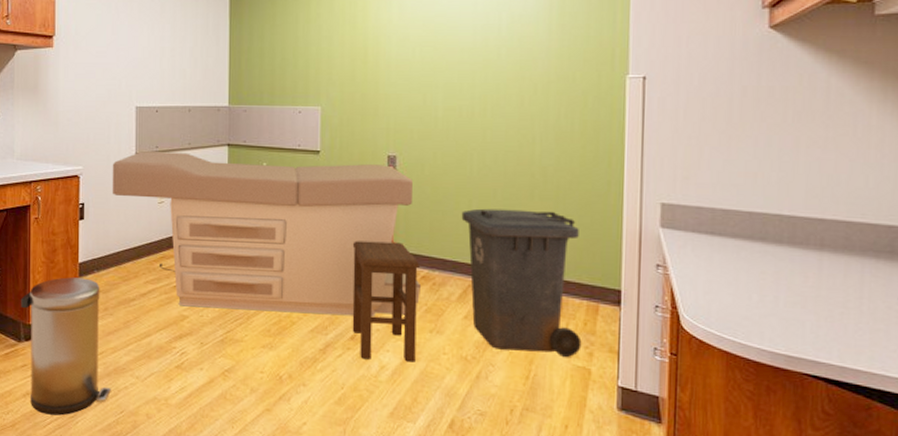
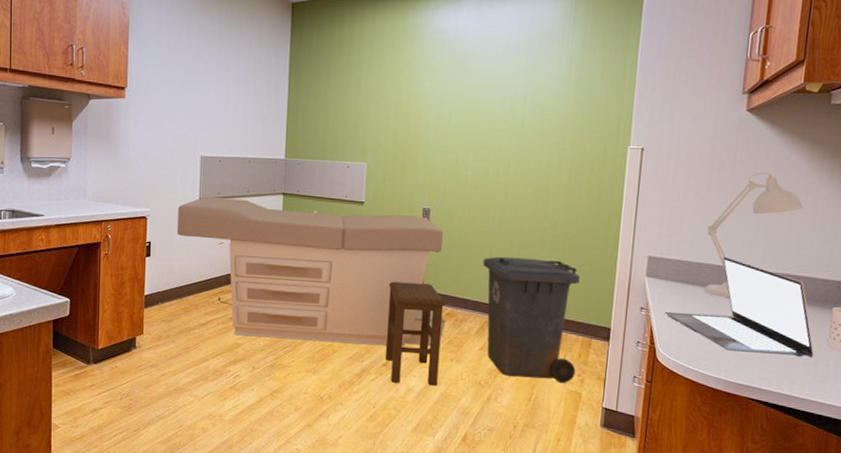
pedal bin: present [21,277,111,416] -> none [90,307,171,429]
laptop: none [686,201,884,322] -> present [664,257,815,358]
desk lamp: none [732,98,852,251] -> present [704,172,804,298]

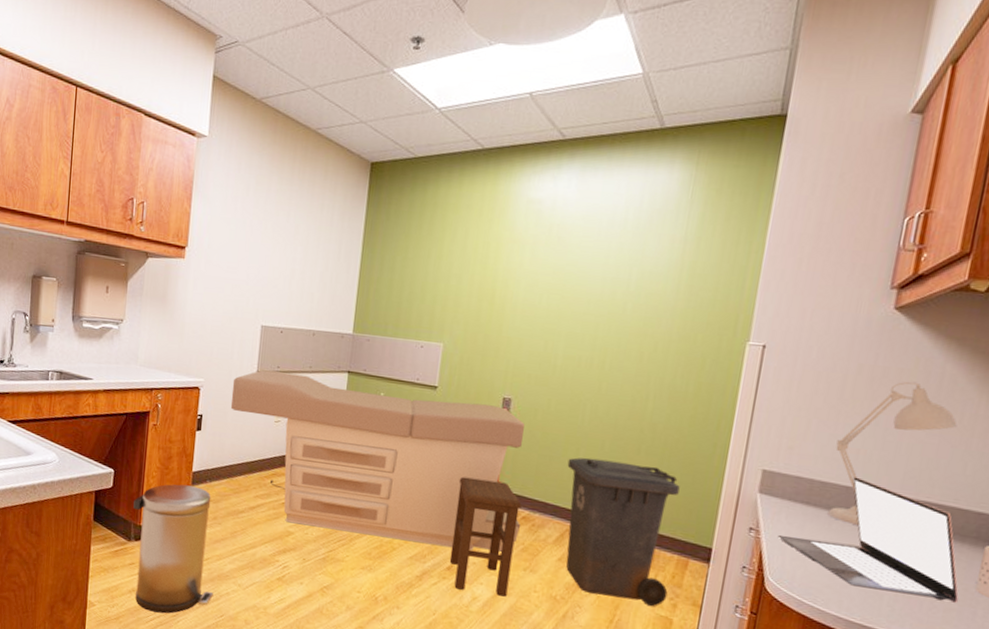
pedal bin: none [90,307,171,429] -> present [133,484,213,614]

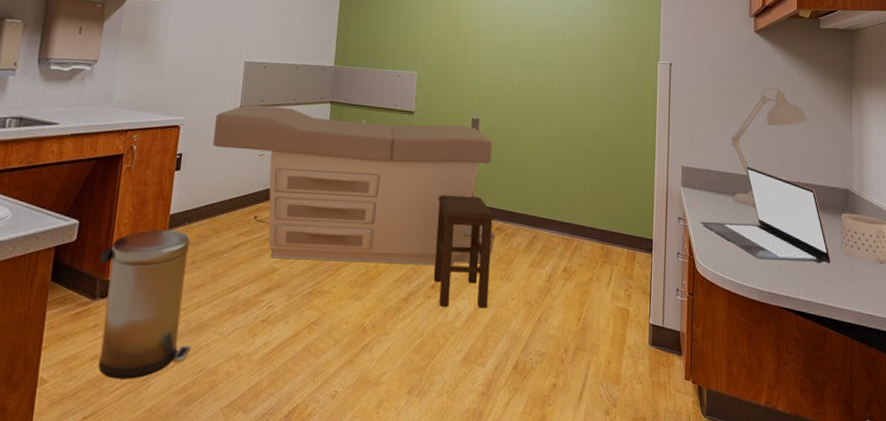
recycling bin: present [566,457,680,606] -> none [530,167,623,299]

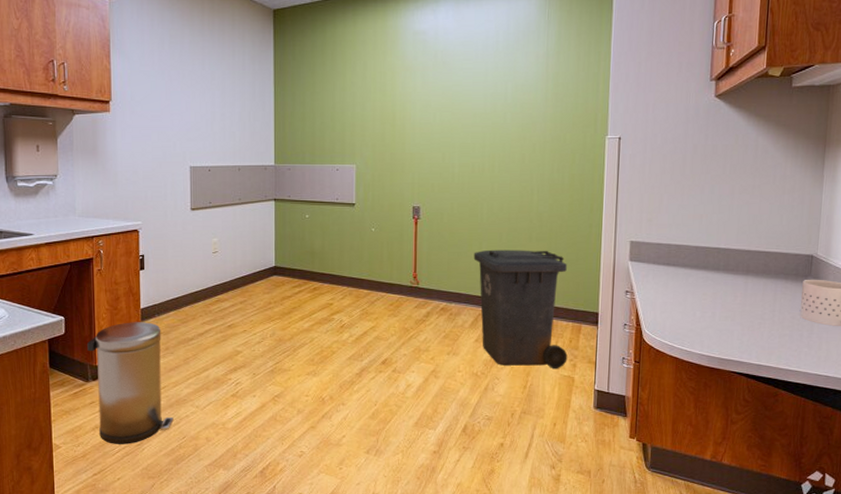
examination table: present [212,105,496,267] -> none [169,207,441,344]
stool: present [433,195,495,308] -> none [383,280,439,380]
recycling bin: none [530,167,623,299] -> present [473,249,568,368]
laptop: present [700,166,832,264] -> none [648,238,789,329]
desk lamp: present [731,87,808,206] -> none [684,154,772,277]

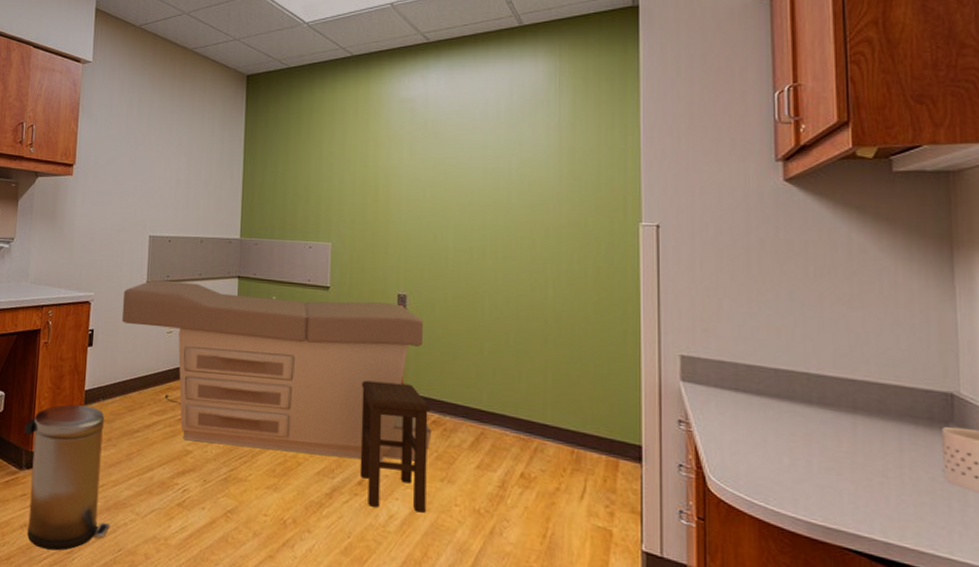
examination table: none [169,207,441,344] -> present [121,280,432,462]
stool: none [383,280,439,380] -> present [359,380,430,513]
recycling bin: present [473,249,568,368] -> none [473,352,602,516]

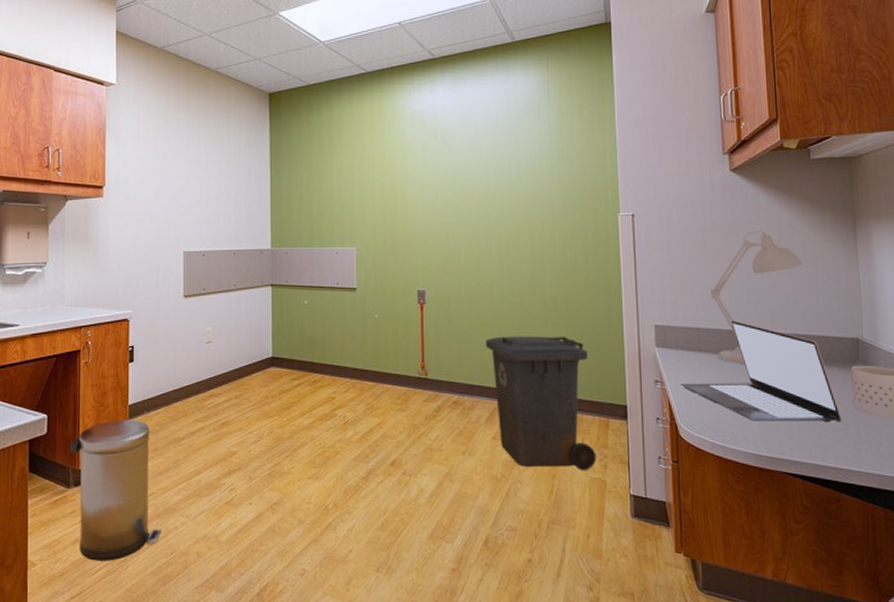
examination table: present [121,280,432,462] -> none [161,294,453,443]
stool: present [359,380,430,513] -> none [389,371,451,484]
recycling bin: none [473,352,602,516] -> present [485,336,597,470]
laptop: none [711,357,929,495] -> present [680,320,843,423]
desk lamp: none [754,253,878,411] -> present [710,230,803,364]

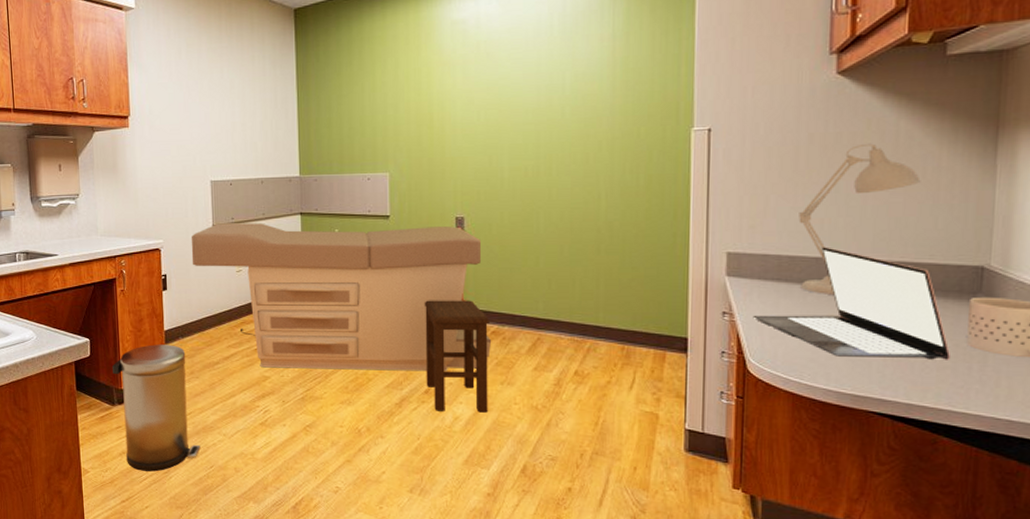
examination table: none [161,294,453,443] -> present [191,223,492,372]
stool: none [389,371,451,484] -> present [424,300,489,413]
recycling bin: present [485,336,597,470] -> none [529,264,649,403]

